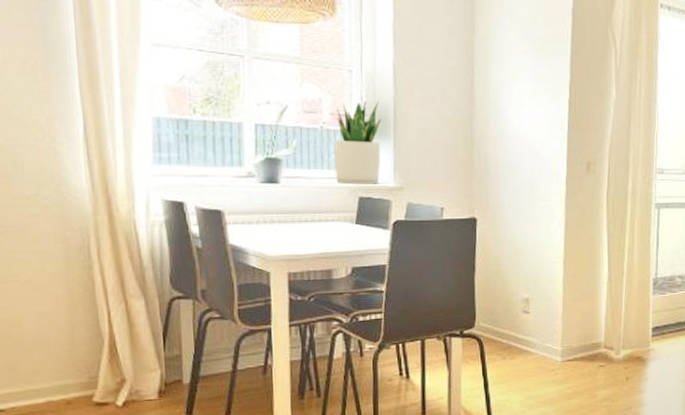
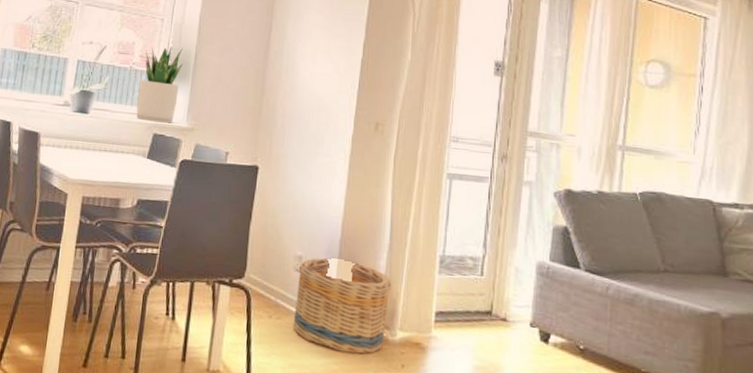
basket: none [526,297,612,377] -> present [293,258,391,354]

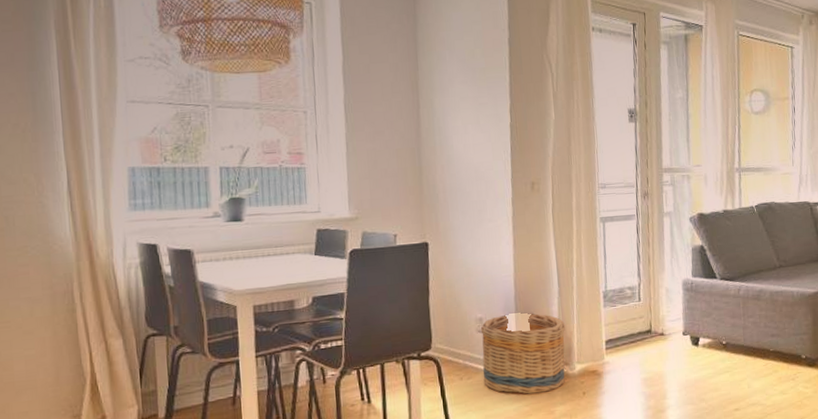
planter: present [136,46,184,123] -> none [292,137,336,219]

